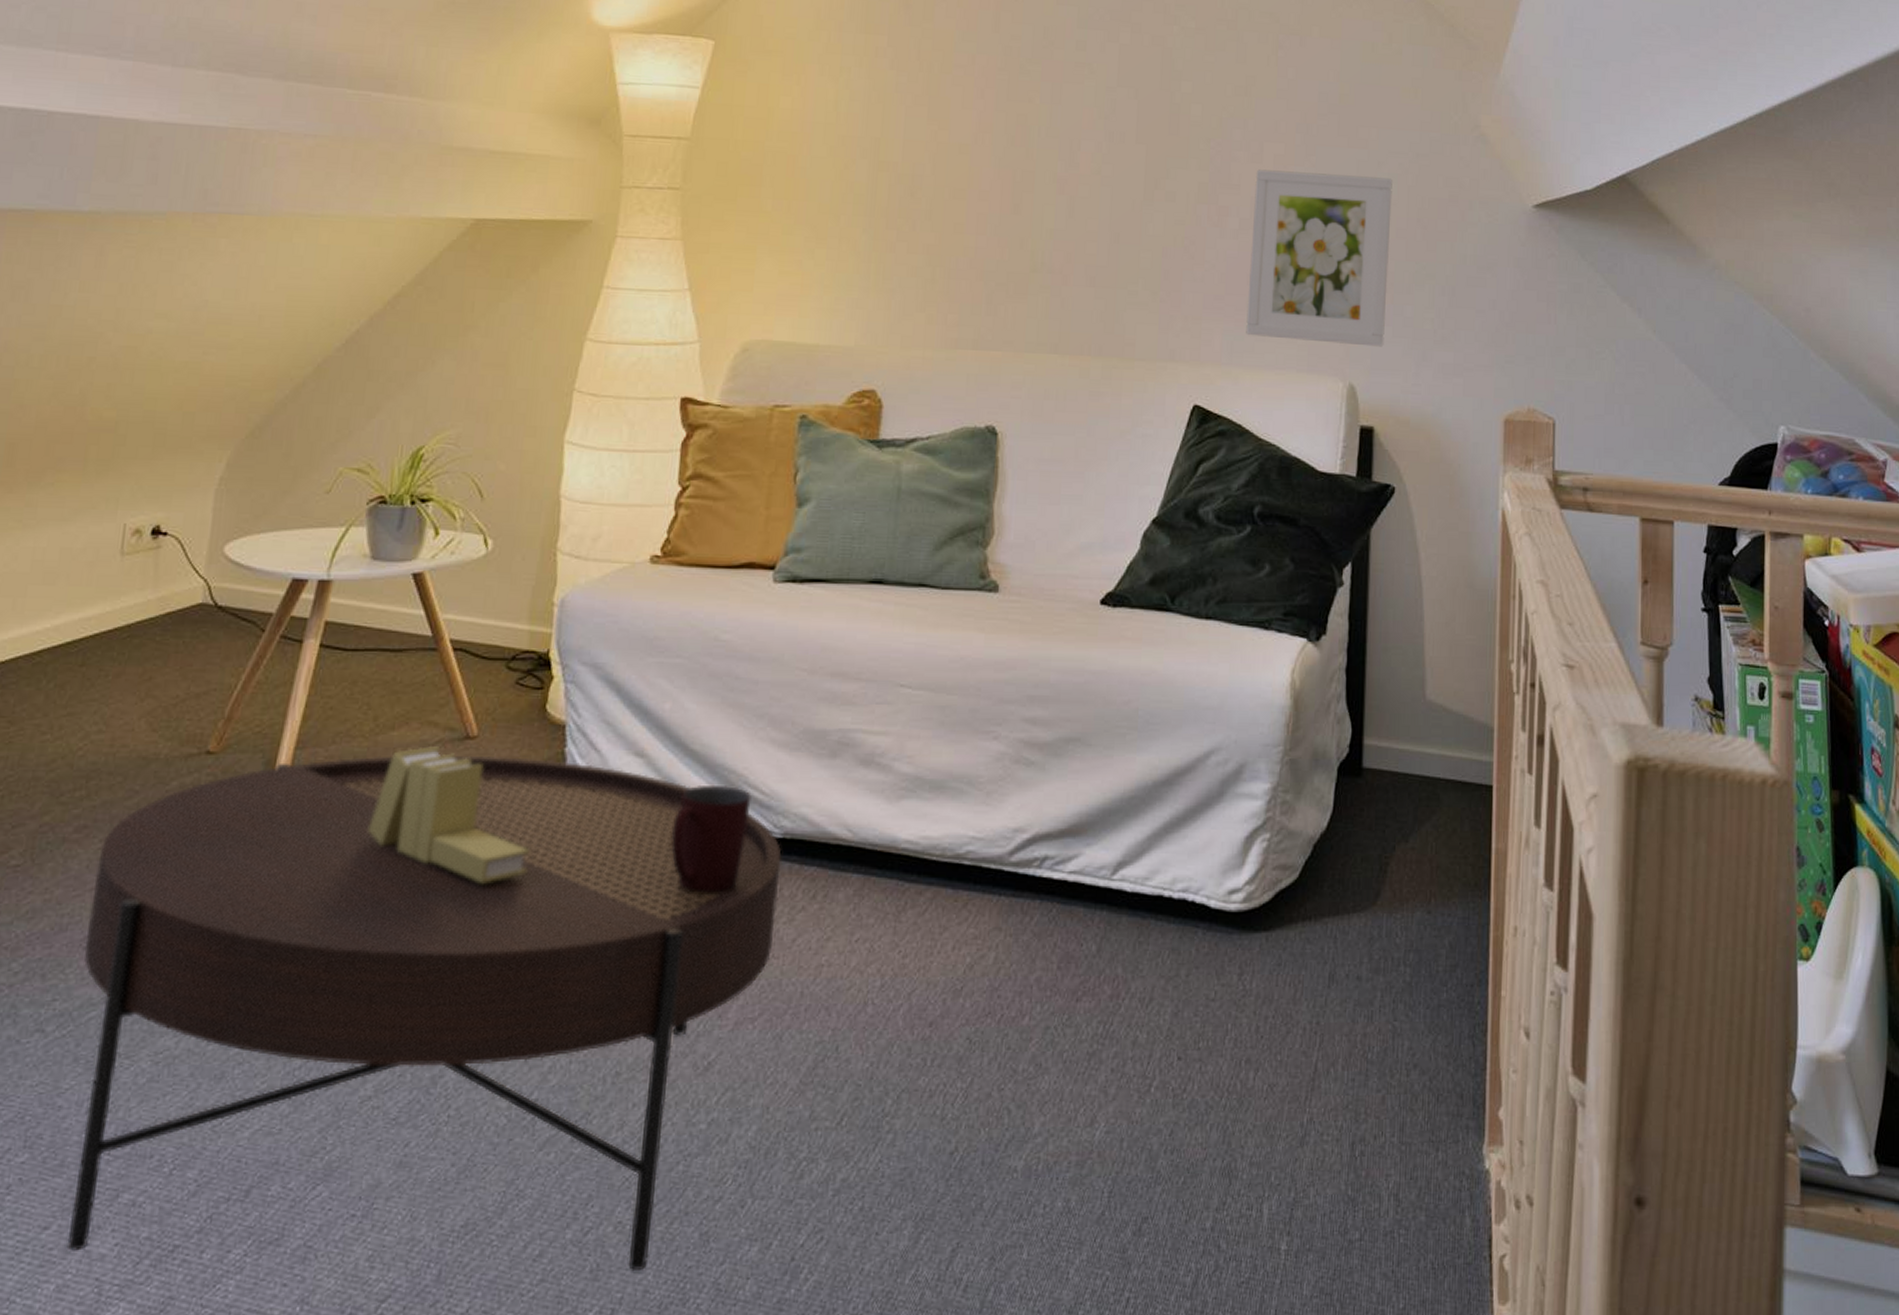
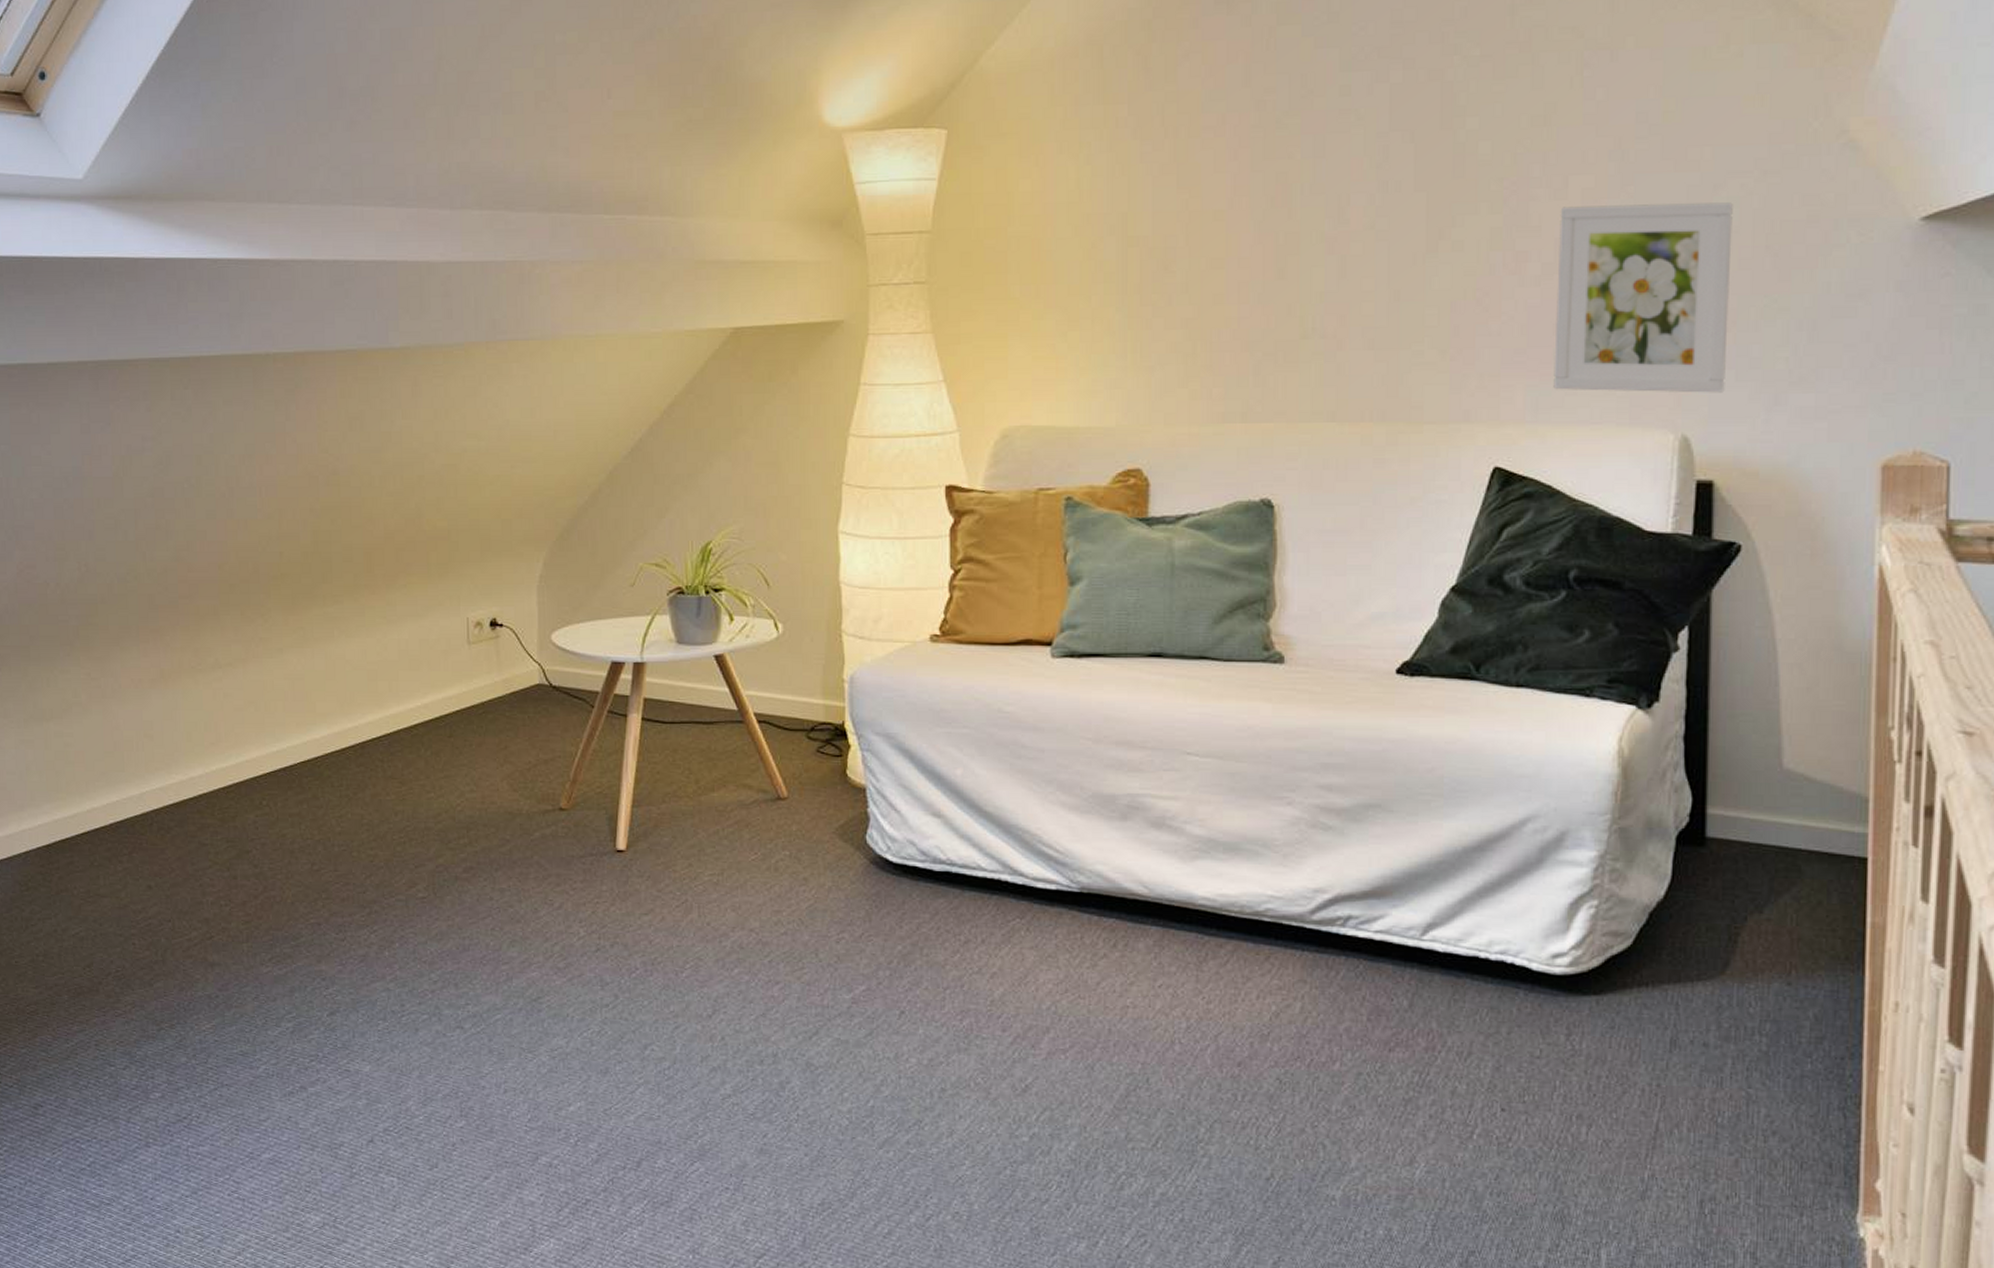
coffee table: present [66,755,782,1272] -> none [484,813,1080,1254]
books: present [368,745,530,883] -> none [702,805,845,924]
mug: present [671,784,751,893] -> none [974,842,1046,939]

